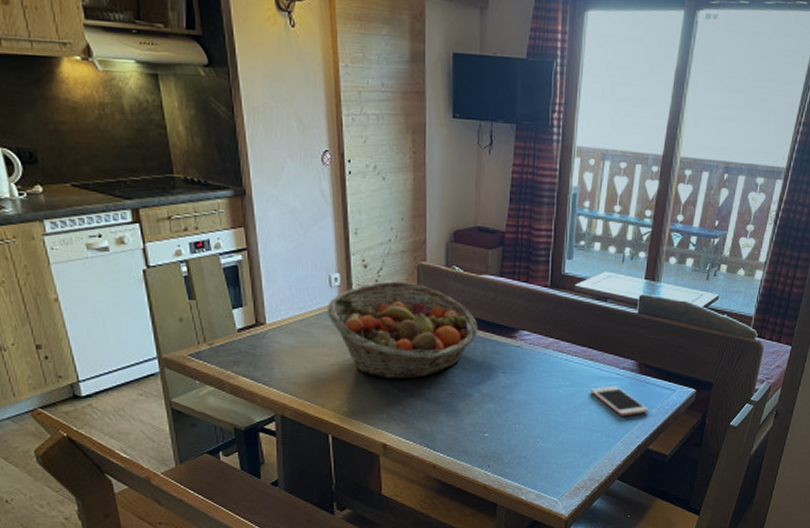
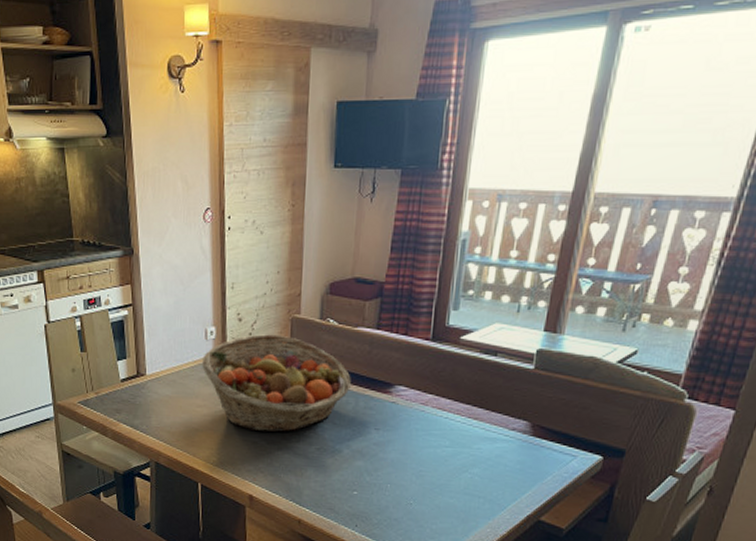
cell phone: present [590,386,649,416] -> none [473,448,542,483]

